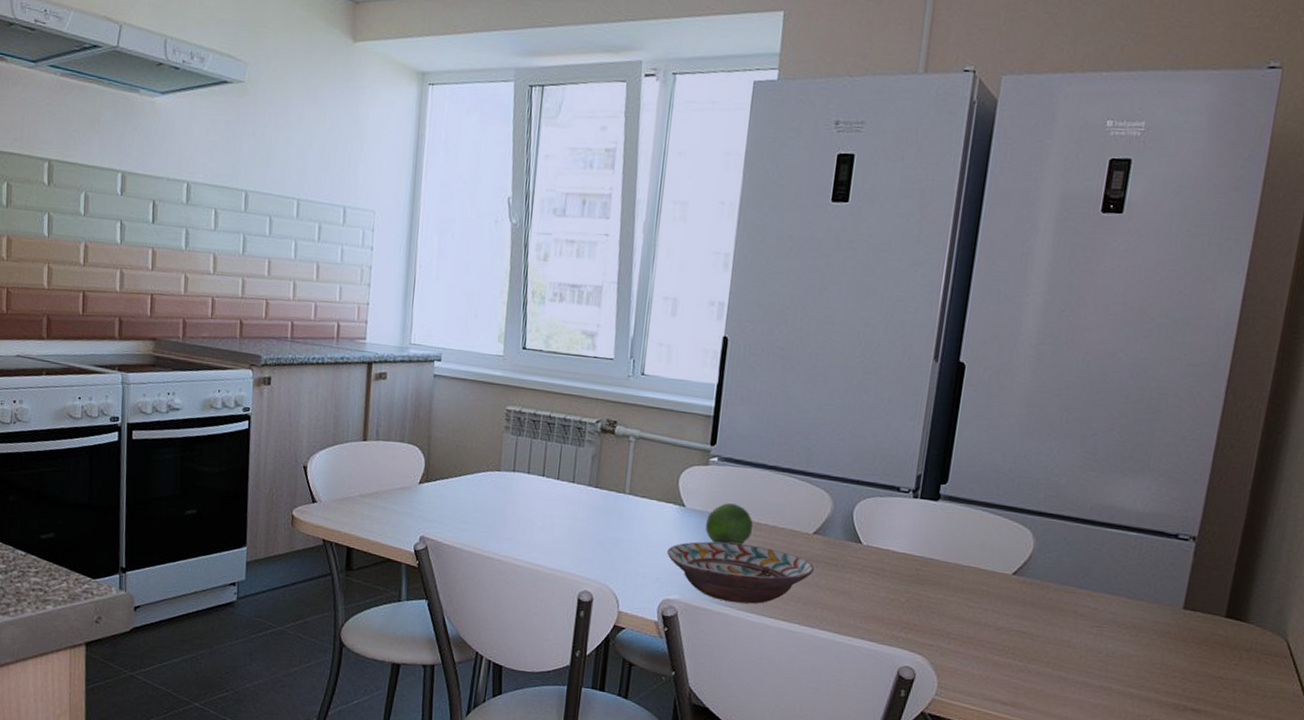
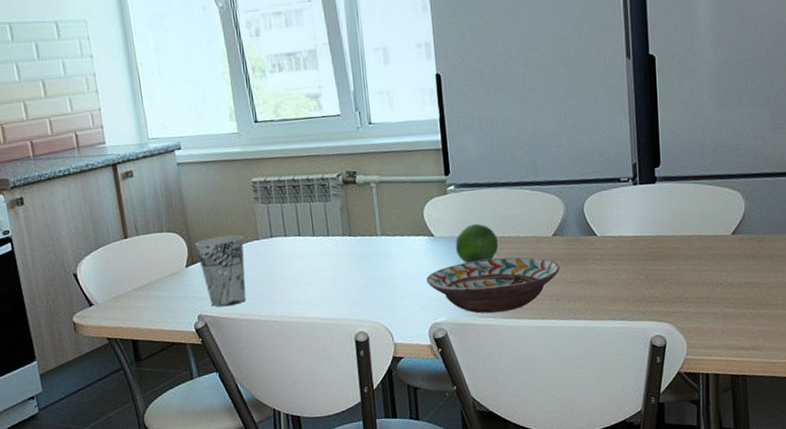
cup: none [433,458,484,534] -> present [196,235,246,307]

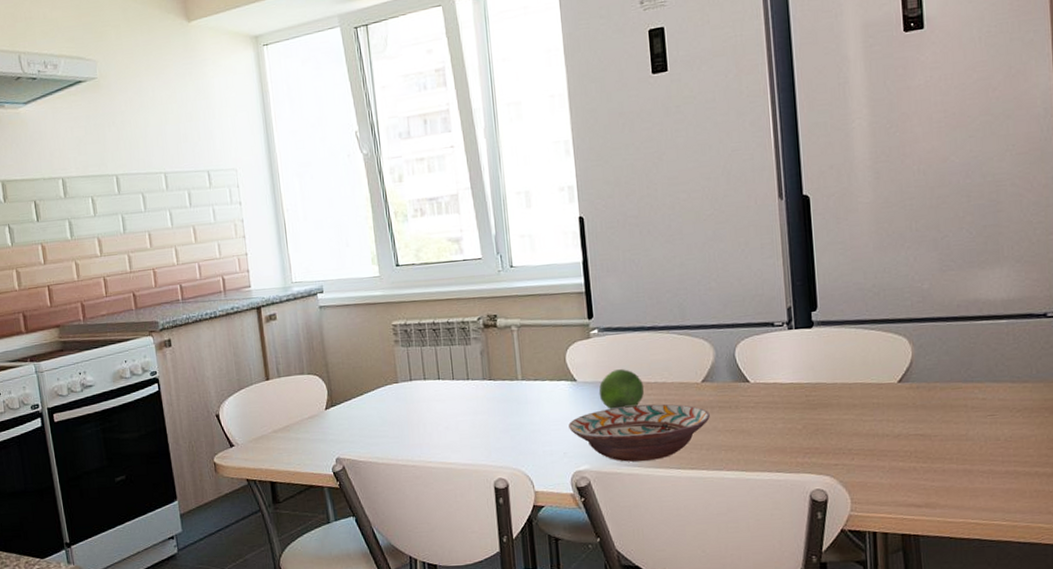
cup: present [196,235,246,307] -> none [335,378,385,450]

